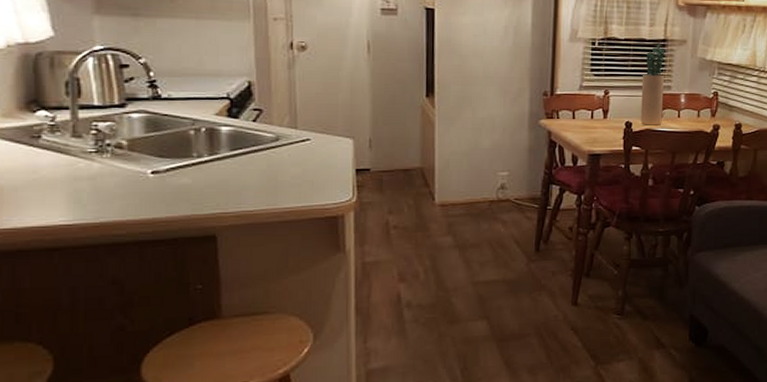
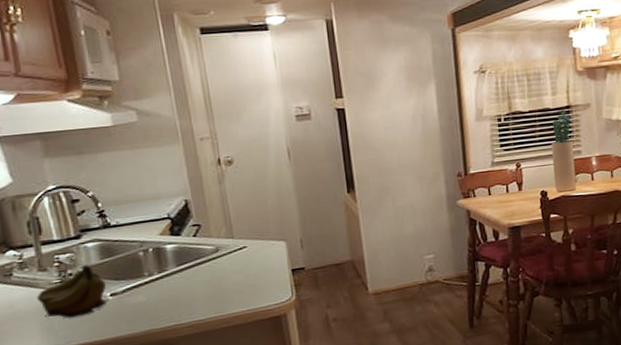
fruit: none [67,137,149,192] -> present [37,265,108,318]

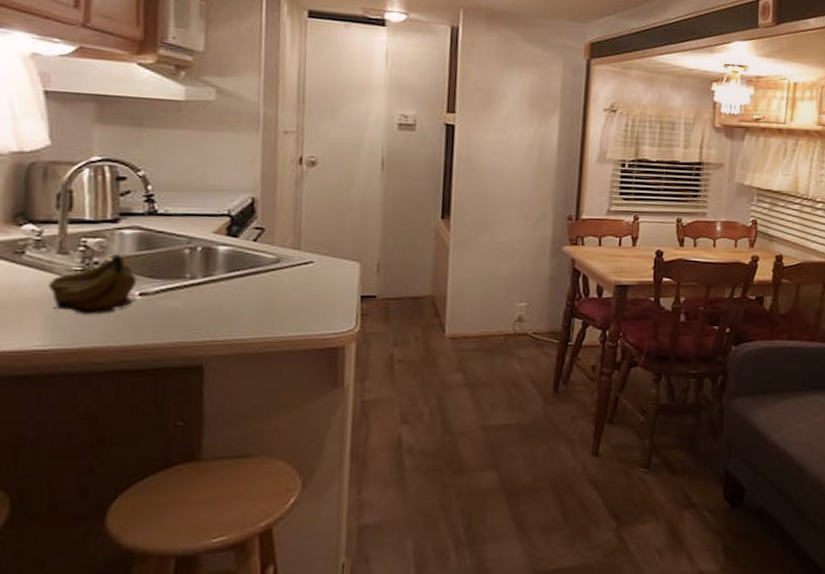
vase: present [550,107,577,192] -> none [673,163,701,255]

